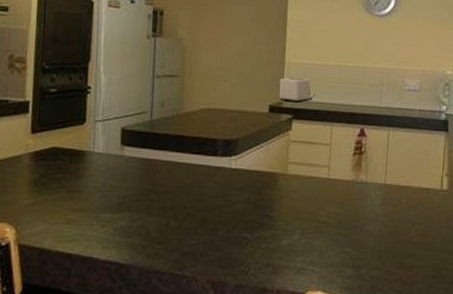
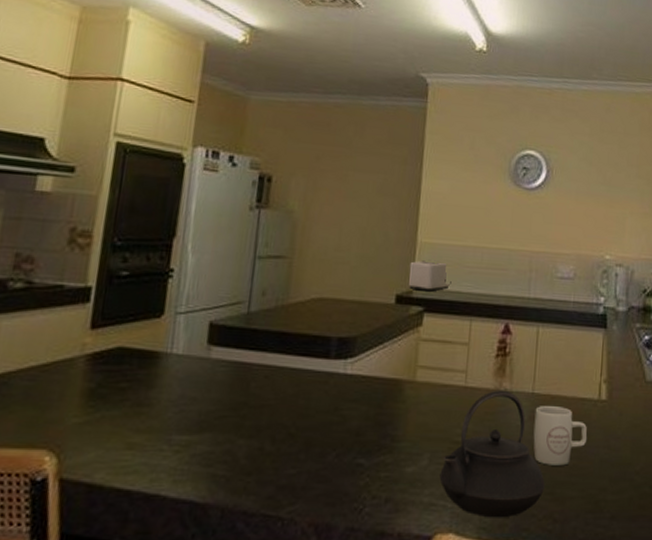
teapot: none [309,181,396,281] -> present [439,389,545,518]
mug: none [385,194,431,241] -> present [533,406,588,466]

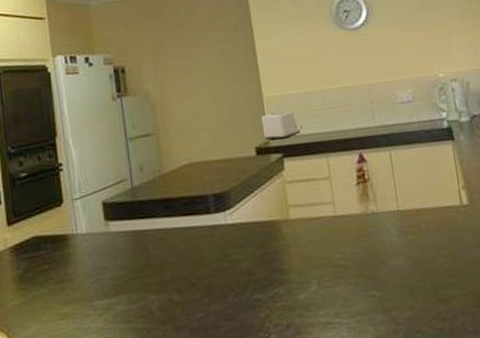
teapot: present [439,389,545,518] -> none [329,212,428,327]
mug: present [533,406,588,466] -> none [403,217,458,272]

